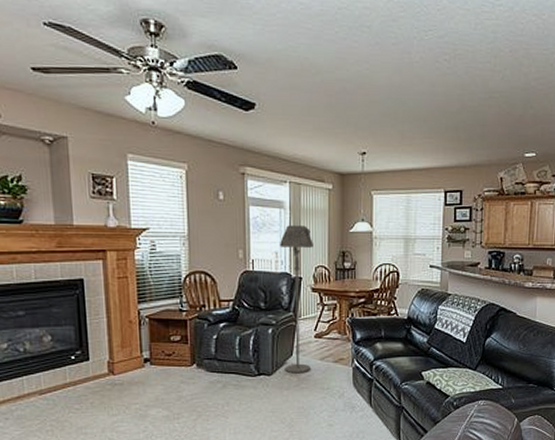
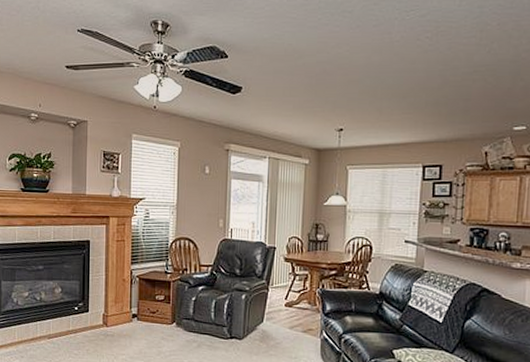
floor lamp: present [279,225,313,374] -> none [255,198,288,340]

